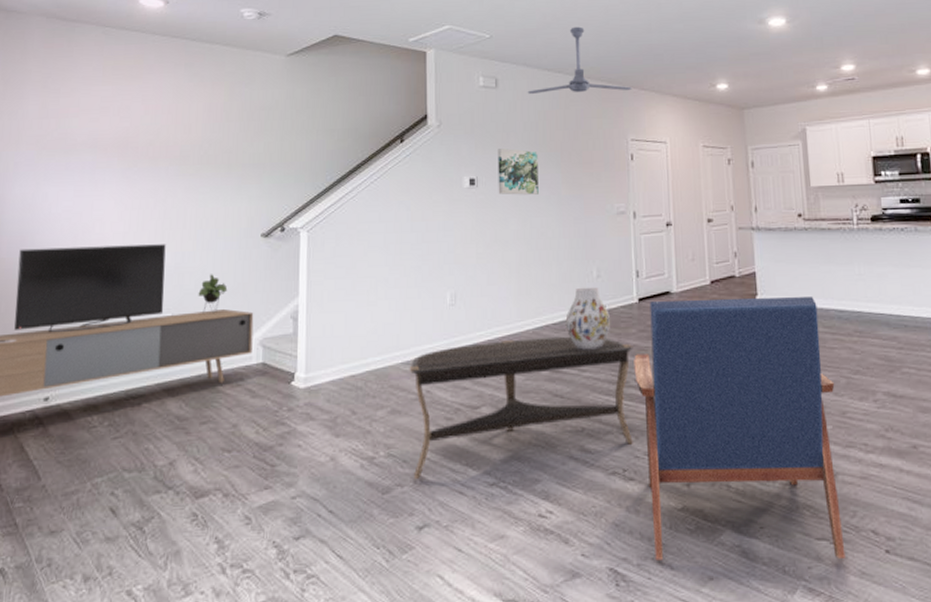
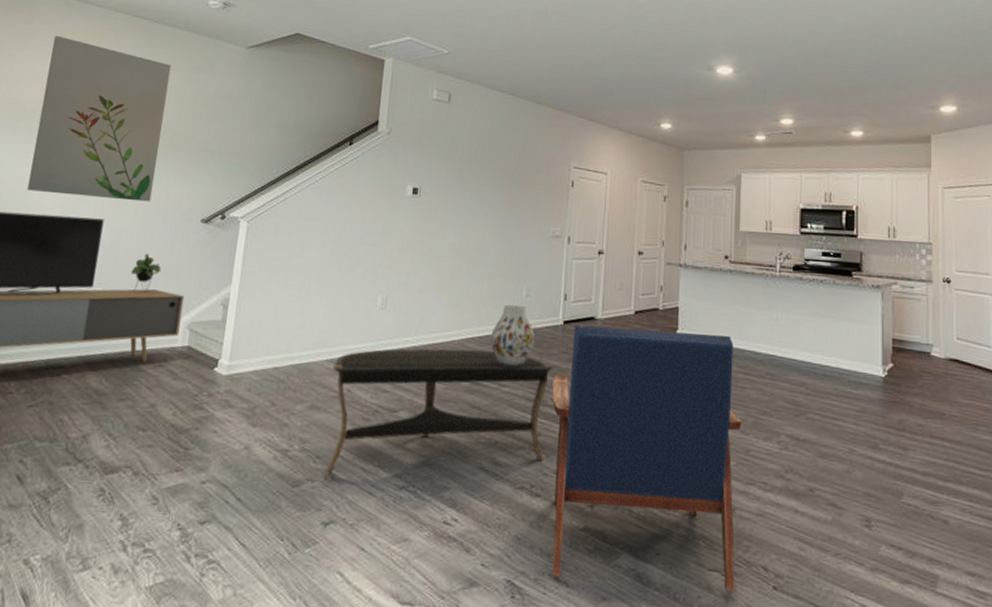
wall art: none [87,65,214,224] -> present [27,35,172,202]
wall art: present [497,148,539,195] -> none [439,162,482,210]
ceiling fan: present [527,26,632,94] -> none [478,52,580,119]

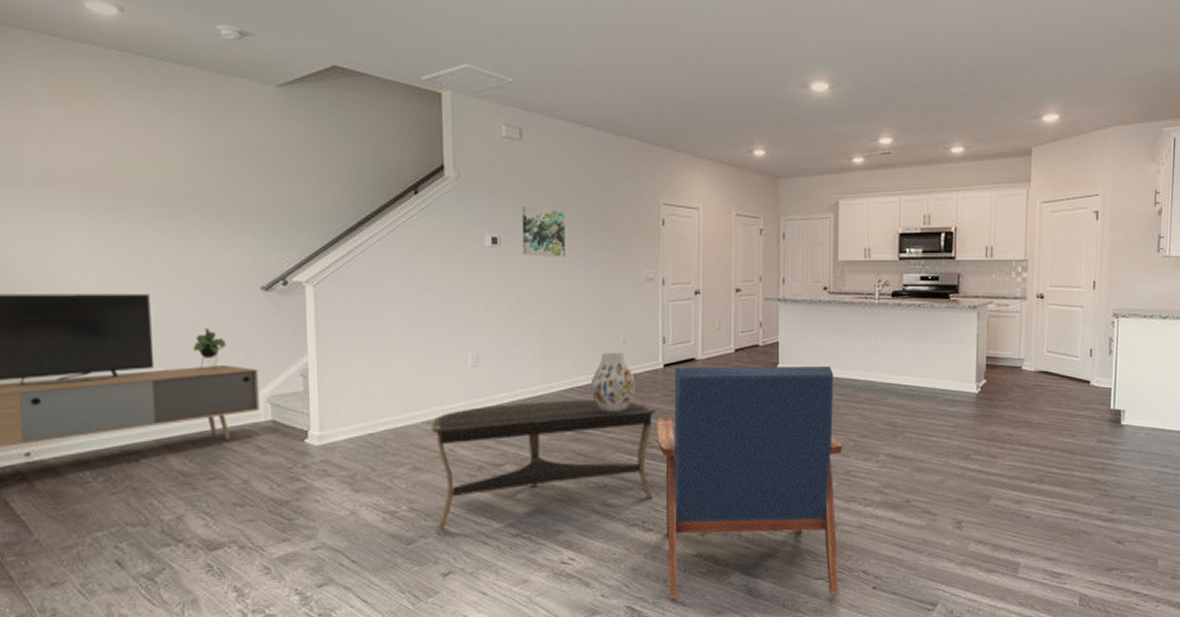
wall art: present [27,35,172,202] -> none [37,81,199,272]
wall art: none [439,162,482,210] -> present [522,207,565,257]

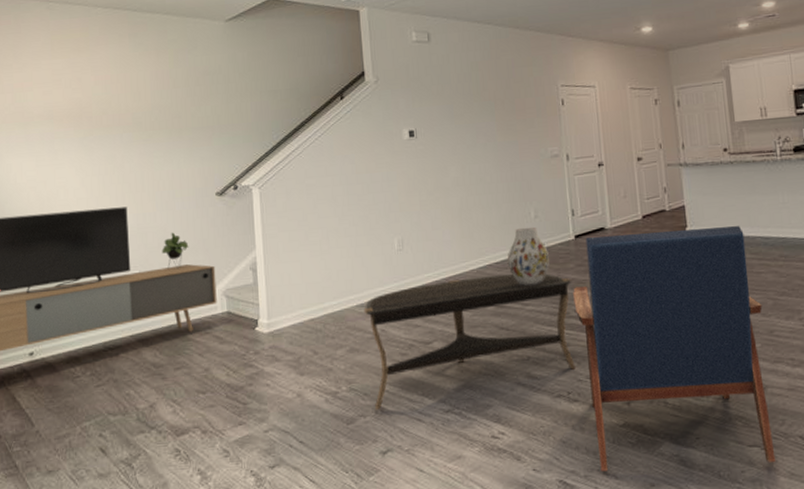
wall art: present [522,207,565,257] -> none [434,100,475,144]

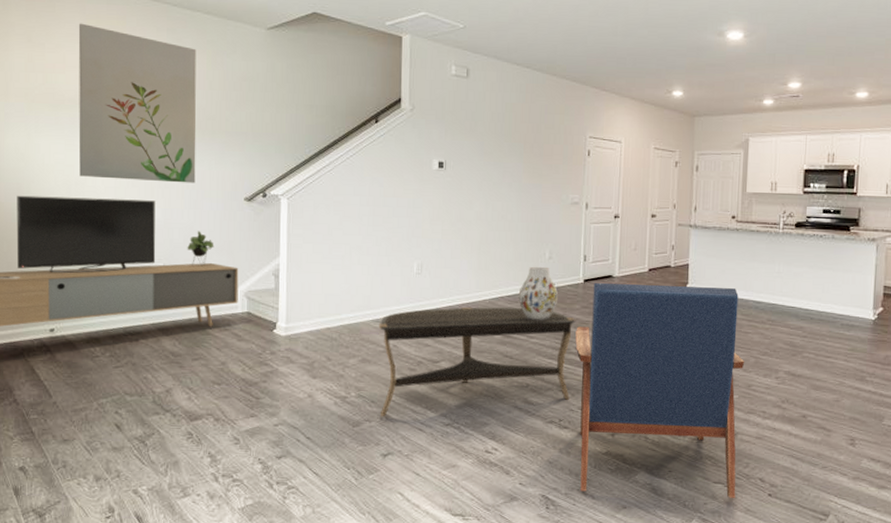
wall art: none [43,39,166,191] -> present [78,23,196,184]

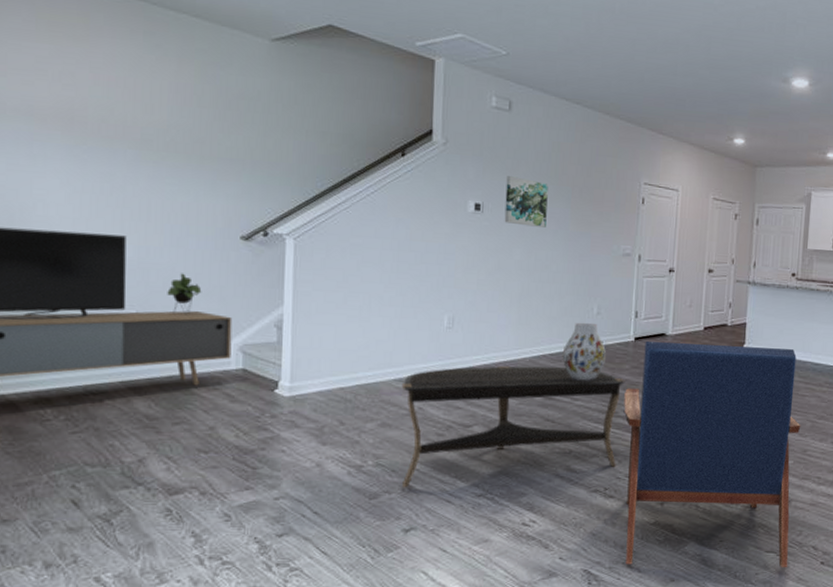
wall art: present [78,23,196,184] -> none [25,16,182,217]
wall art: none [464,136,503,181] -> present [504,176,548,227]

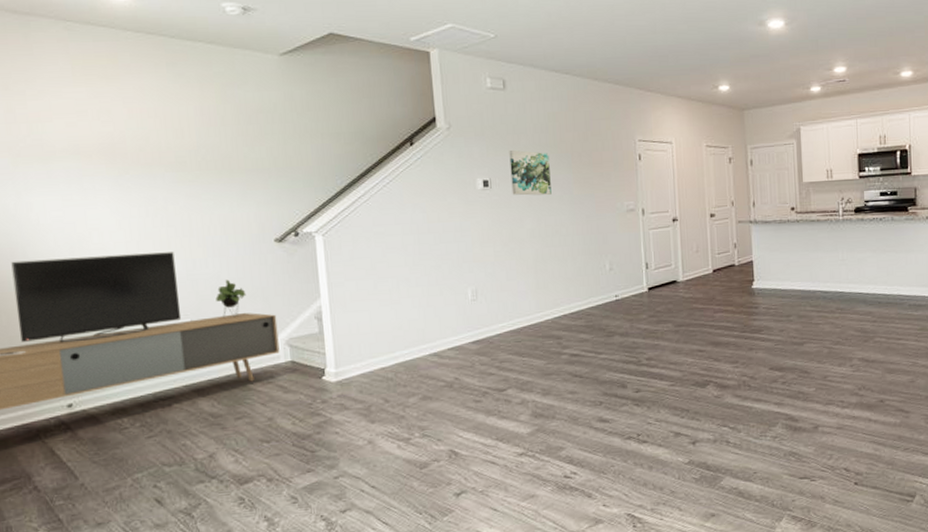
coffee table: present [401,365,625,488] -> none [436,323,645,455]
vase: present [562,322,606,382] -> none [581,279,623,336]
armchair: present [624,341,801,567] -> none [645,281,823,505]

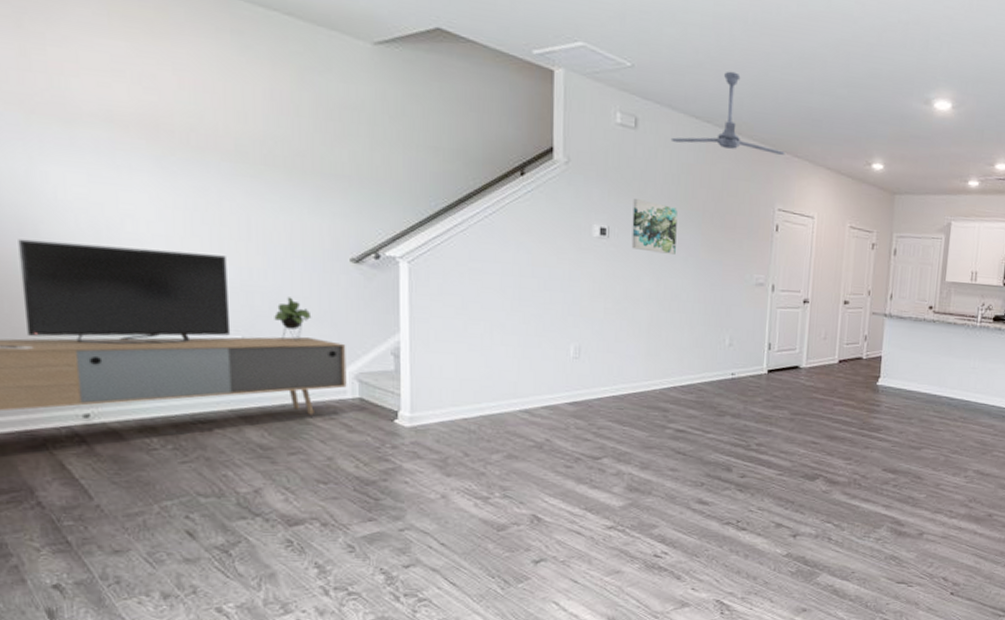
ceiling fan: none [535,26,638,96] -> present [670,71,785,155]

